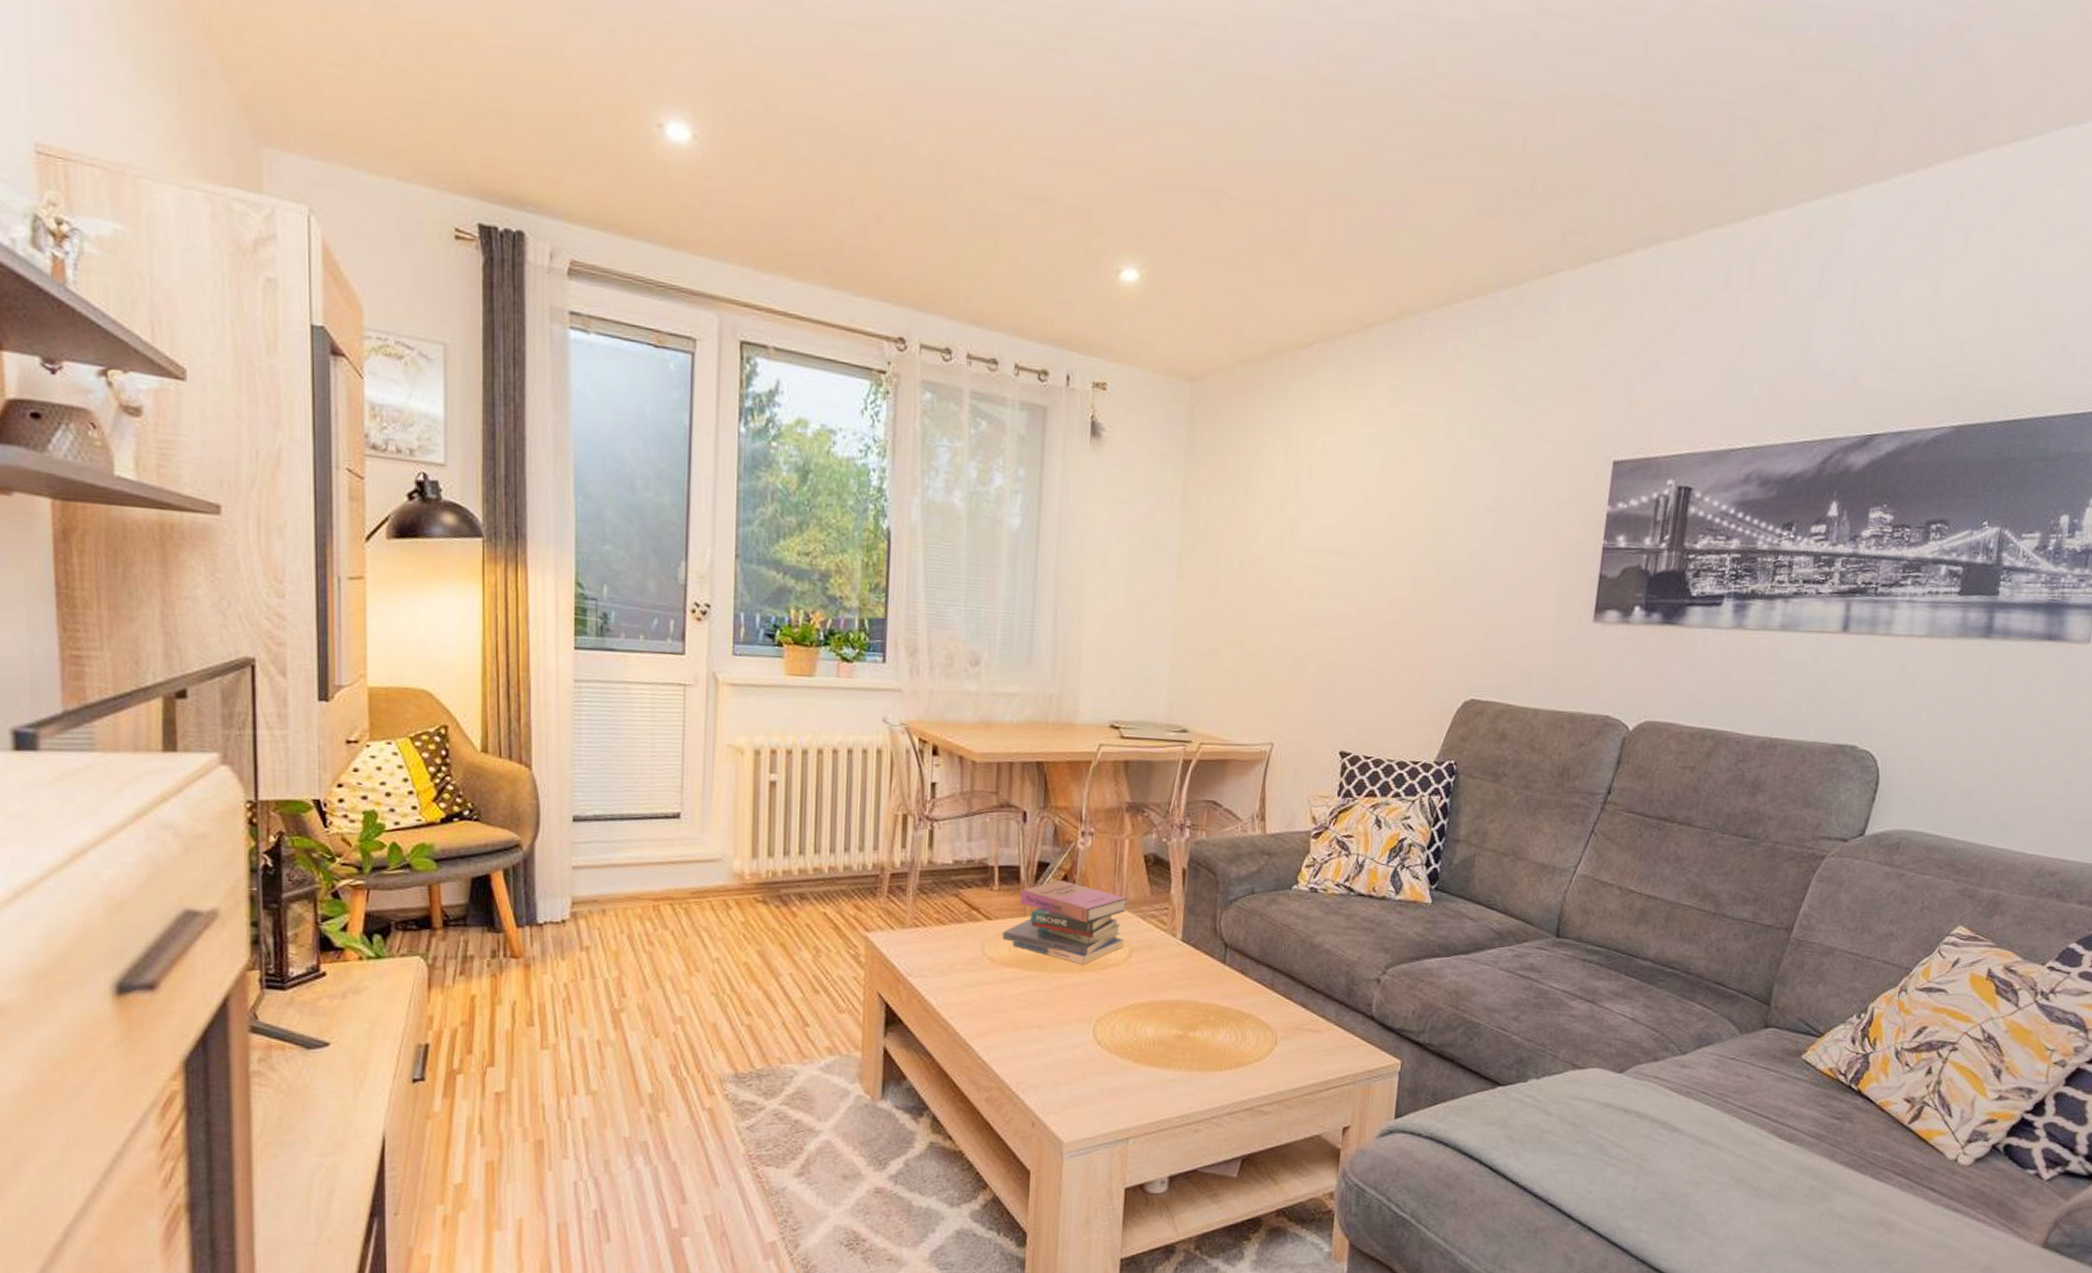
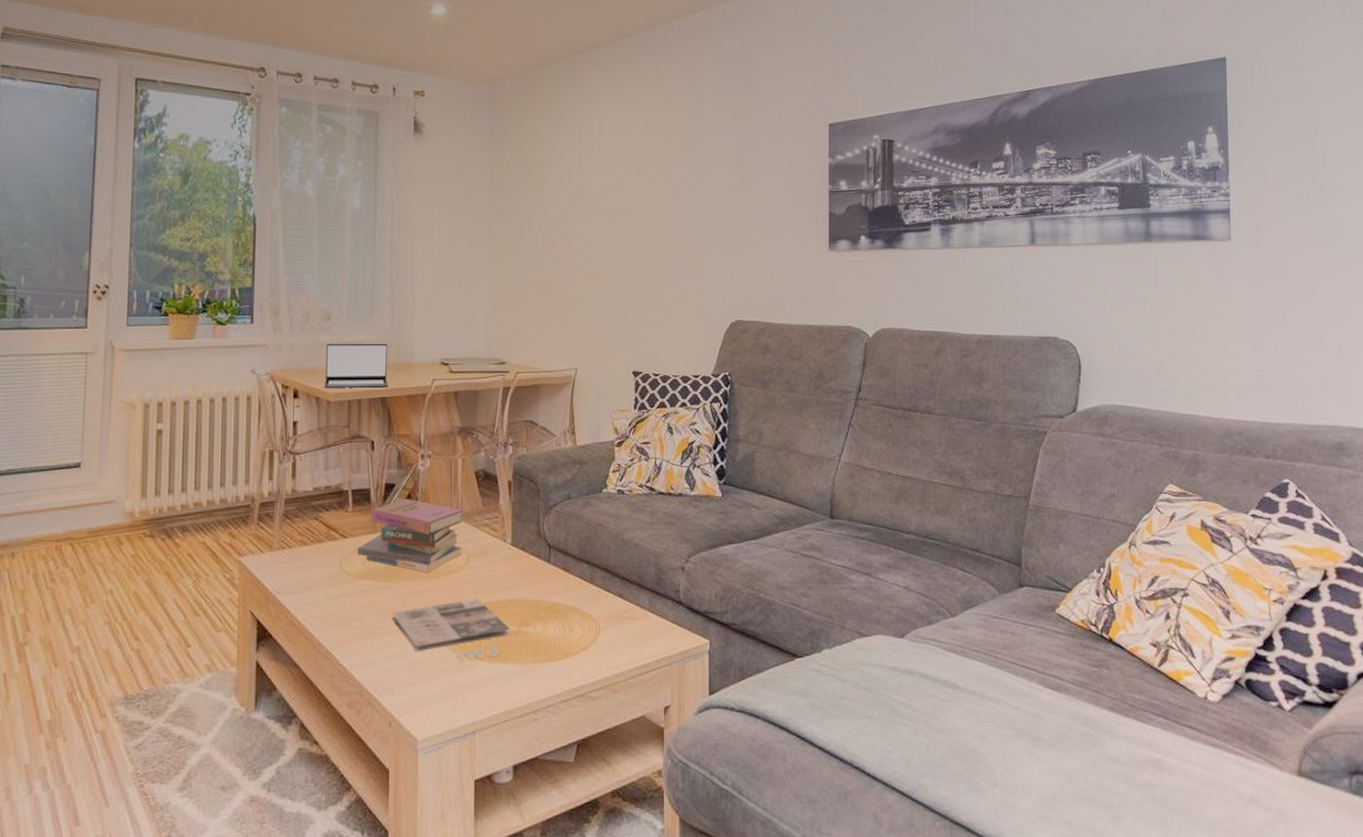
laptop: none [970,694,1048,750] -> present [324,343,389,387]
magazine: none [1039,997,1175,1065] -> present [391,599,510,663]

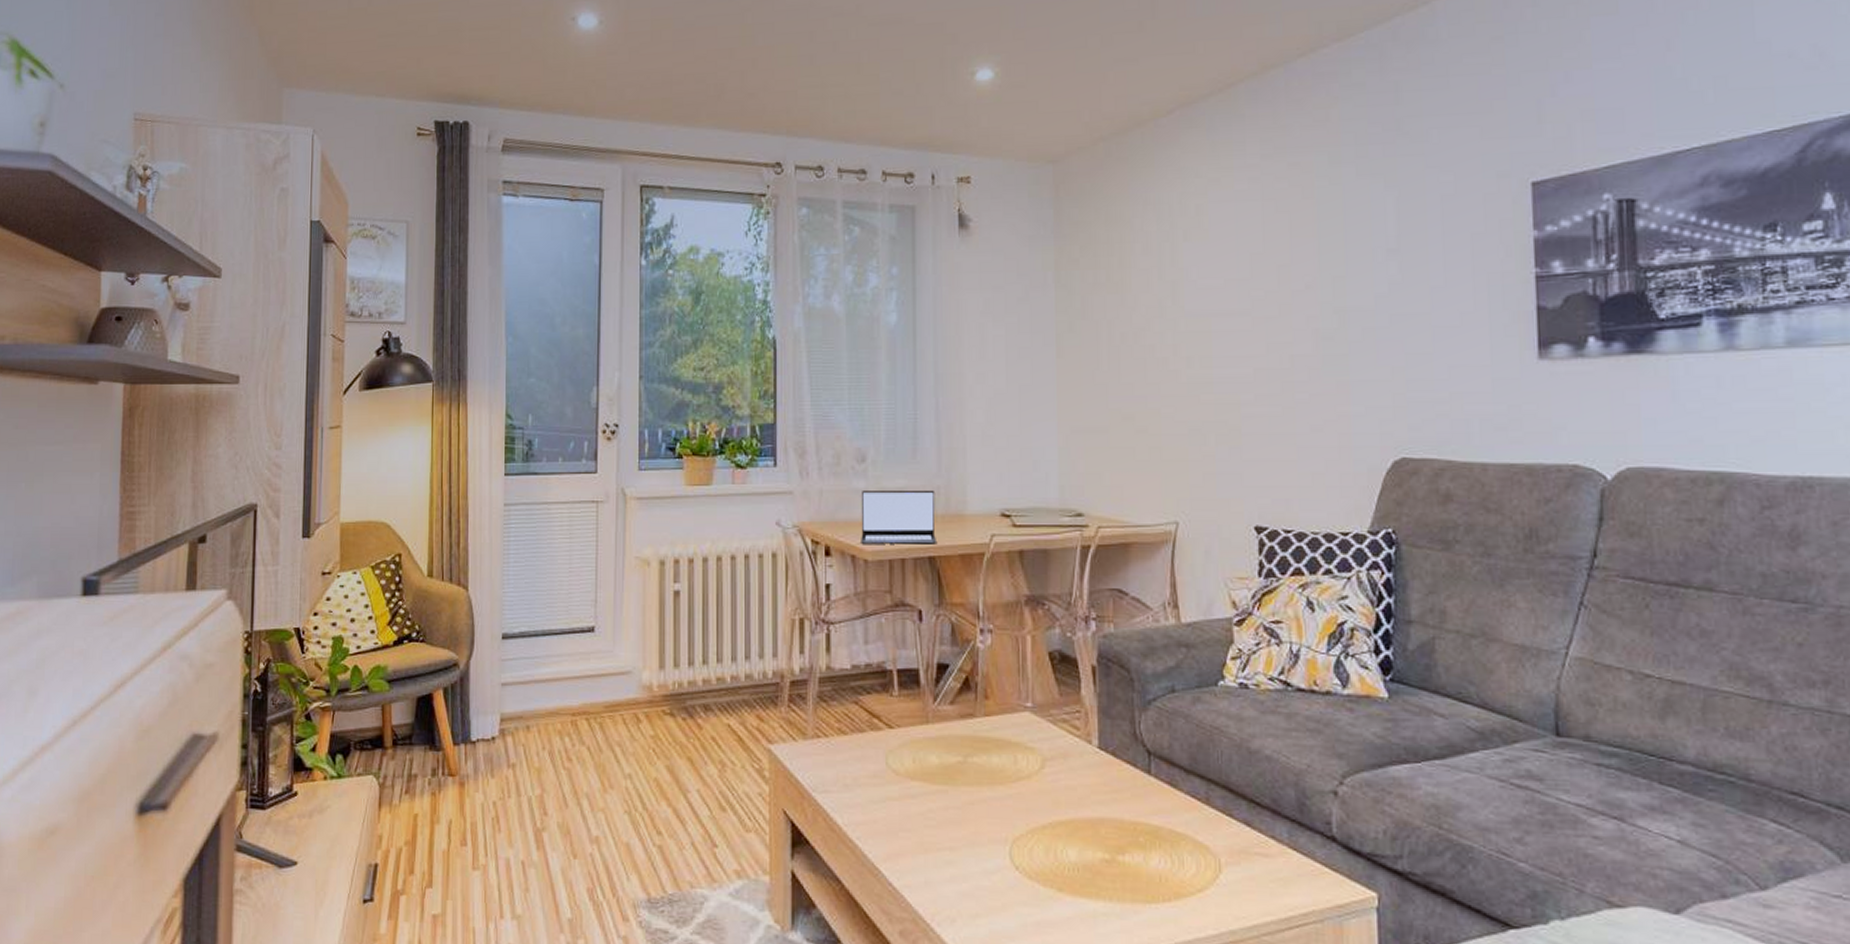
books: present [357,499,462,574] -> none [906,683,1034,779]
magazine: present [391,599,510,663] -> none [949,814,1100,895]

